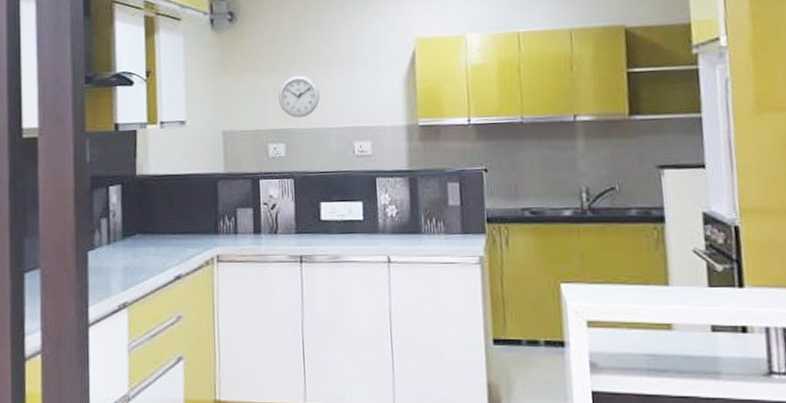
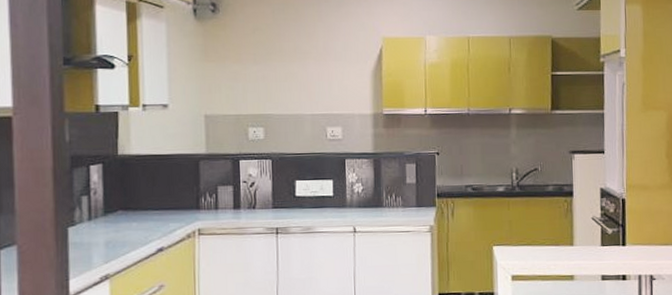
wall clock: present [278,76,320,118] -> none [258,66,297,105]

